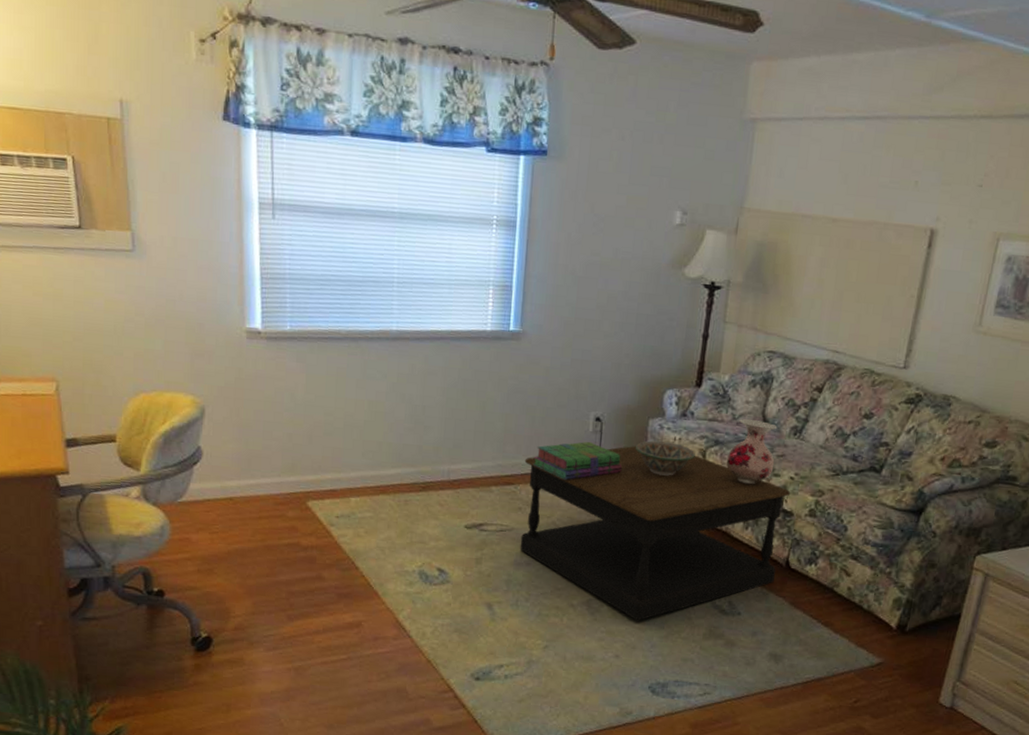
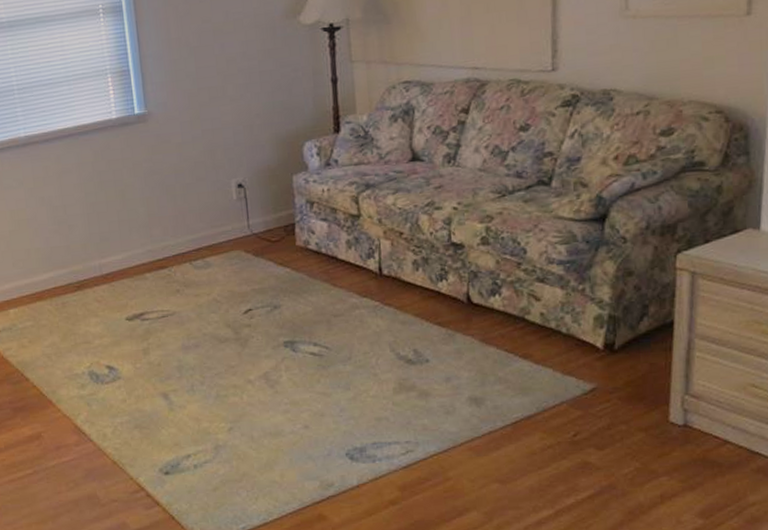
coffee table: present [520,445,791,621] -> none [173,203,458,386]
stack of books: present [533,441,623,480] -> none [182,209,275,254]
decorative bowl: present [636,440,696,476] -> none [284,194,348,231]
vase: present [726,418,778,484] -> none [381,155,434,223]

